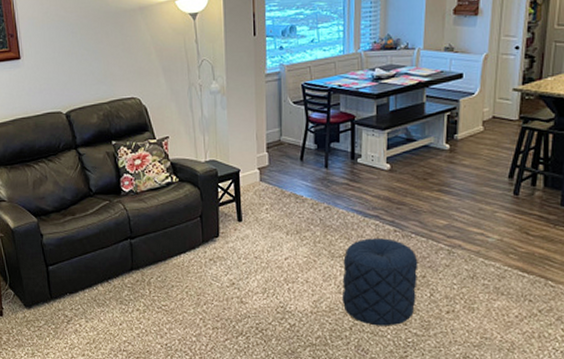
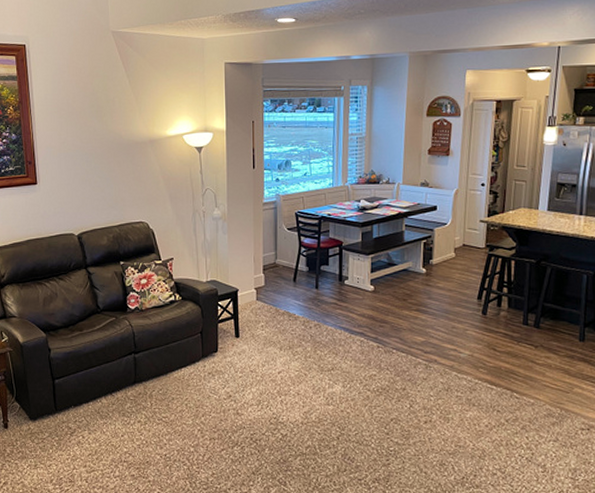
pouf: present [341,238,418,326] -> none [330,354,399,436]

